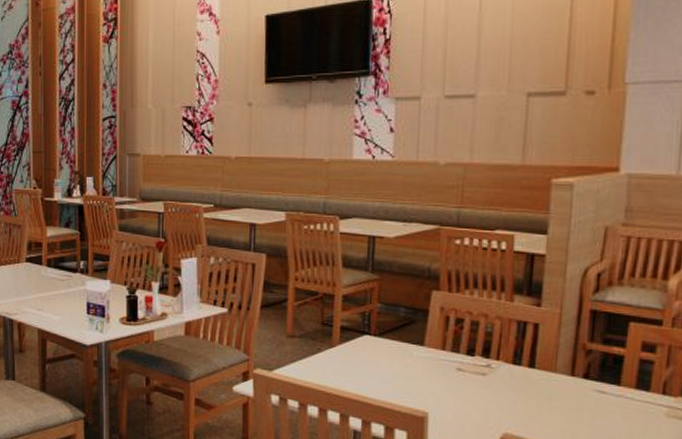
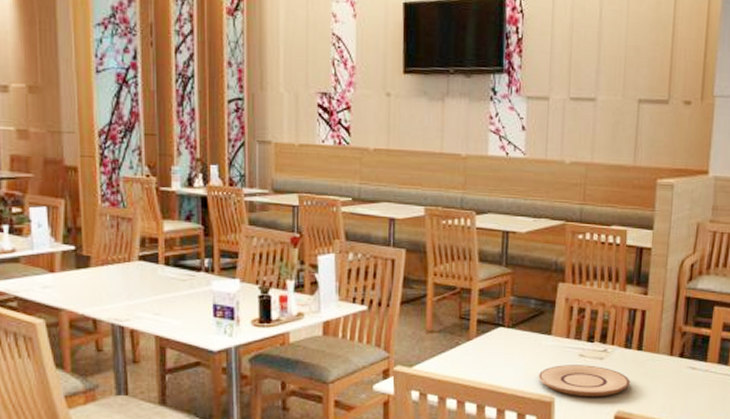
plate: none [408,378,520,416] -> present [538,365,631,397]

